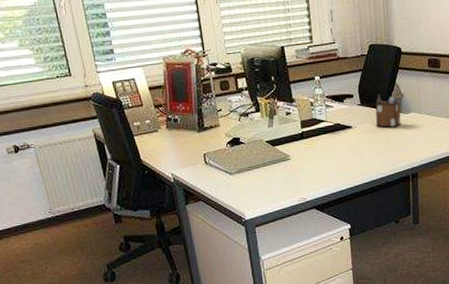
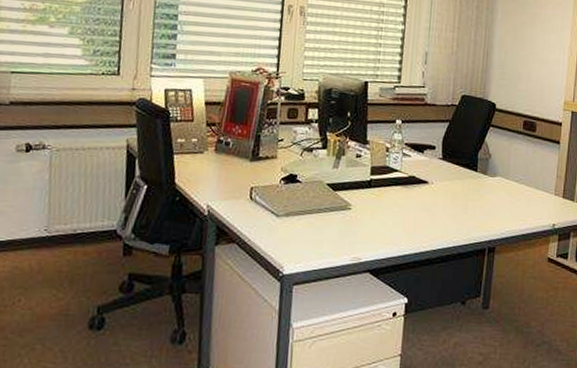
desk organizer: present [375,94,401,128] -> none [457,150,487,190]

